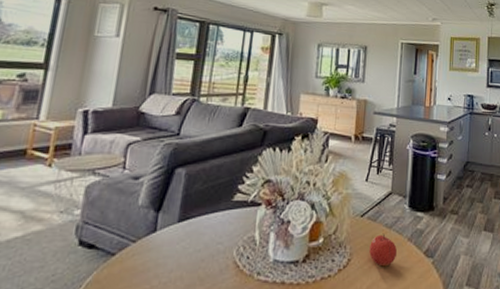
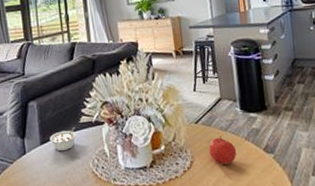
legume: none [191,205,227,233] -> present [49,127,77,152]

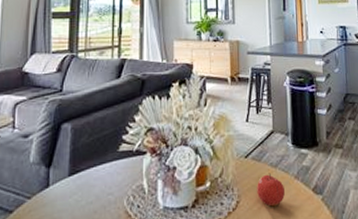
legume: present [49,127,77,152] -> none [80,156,114,185]

